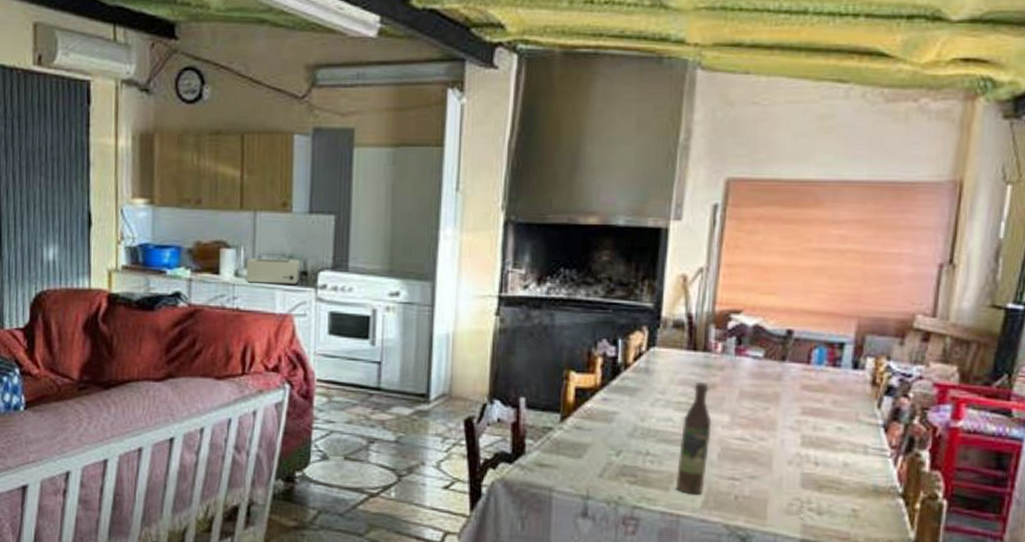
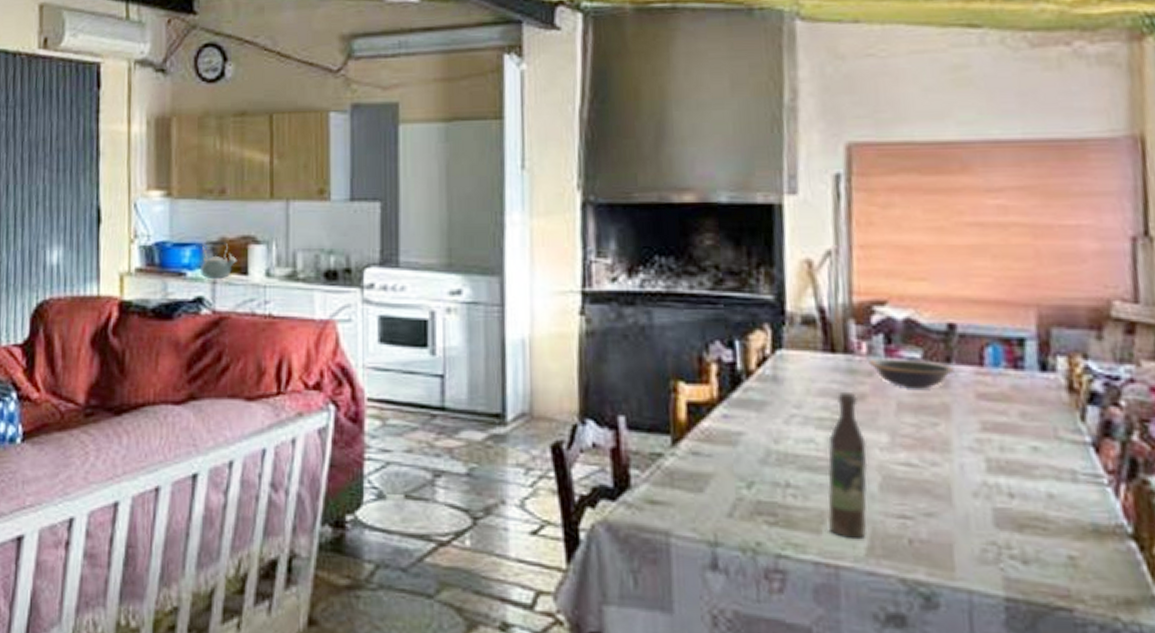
kettle: none [178,244,211,277] -> present [199,241,237,278]
toaster: present [246,258,301,285] -> none [279,254,343,285]
bowl: none [721,356,787,381] -> present [868,358,954,389]

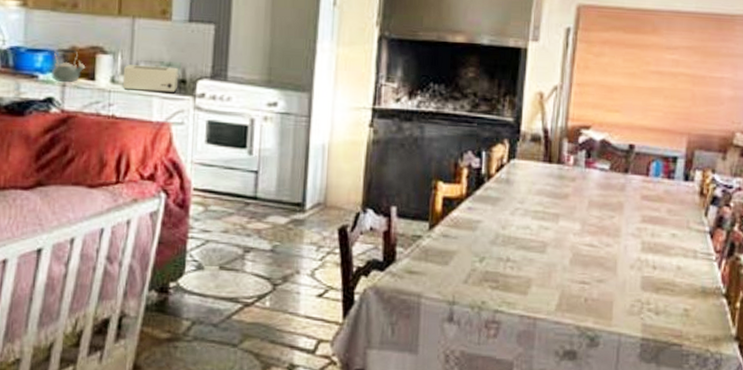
toaster: none [279,254,343,285] -> present [123,65,179,94]
wine bottle: present [827,391,868,538] -> none [532,191,565,298]
bowl: present [868,358,954,389] -> none [573,168,629,191]

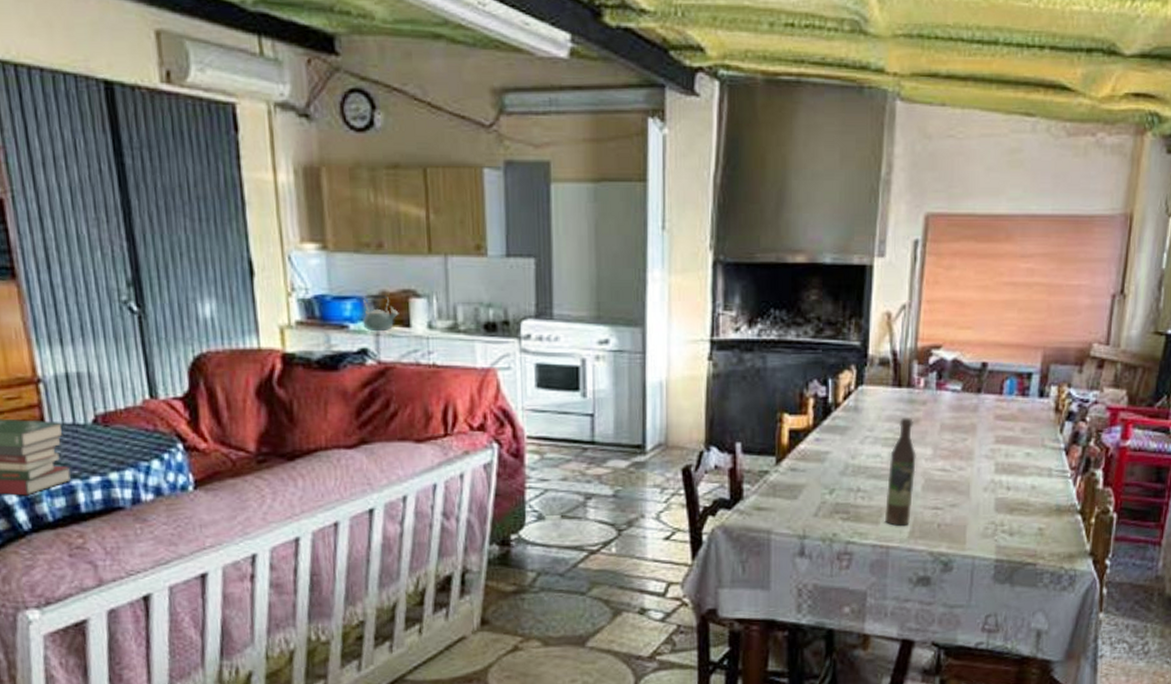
toaster: present [123,65,179,94] -> none [440,308,501,337]
wine bottle: none [532,191,565,298] -> present [884,417,916,526]

